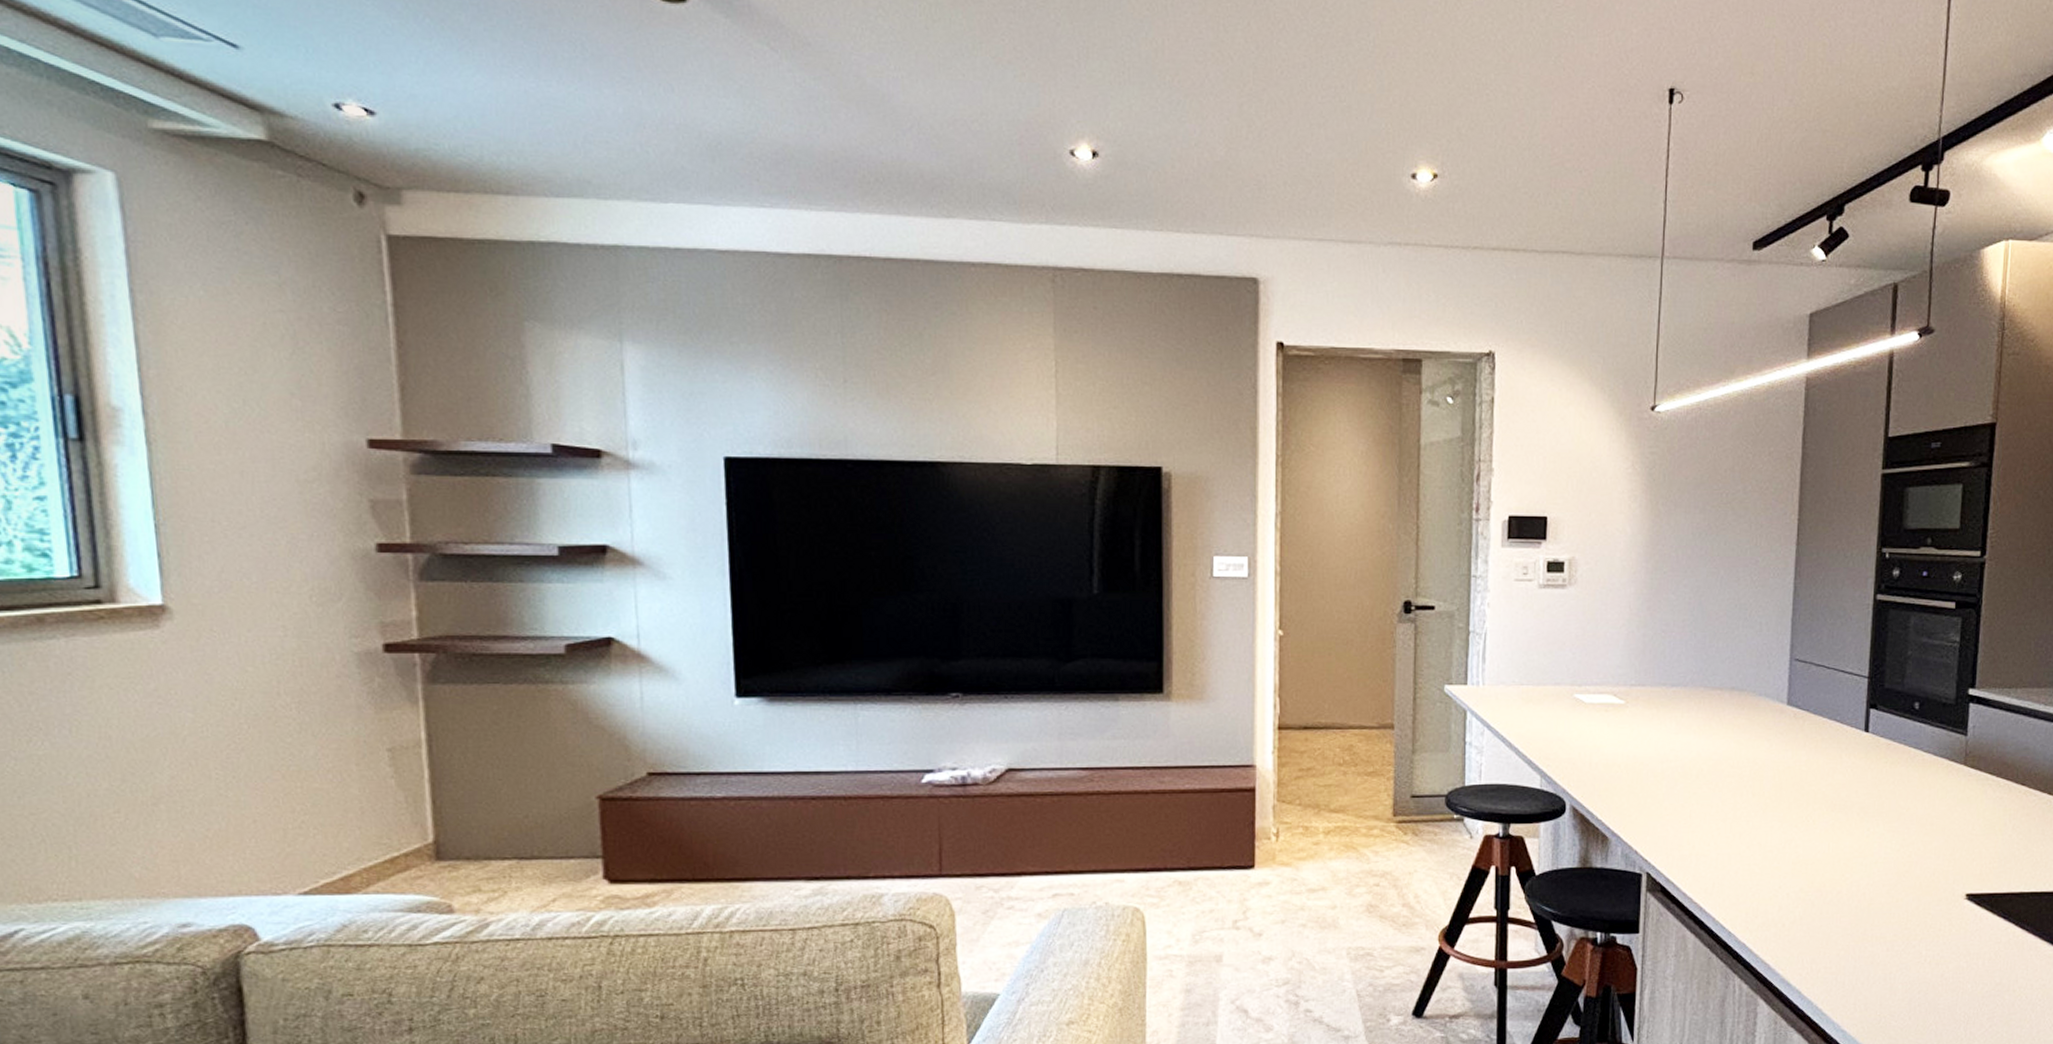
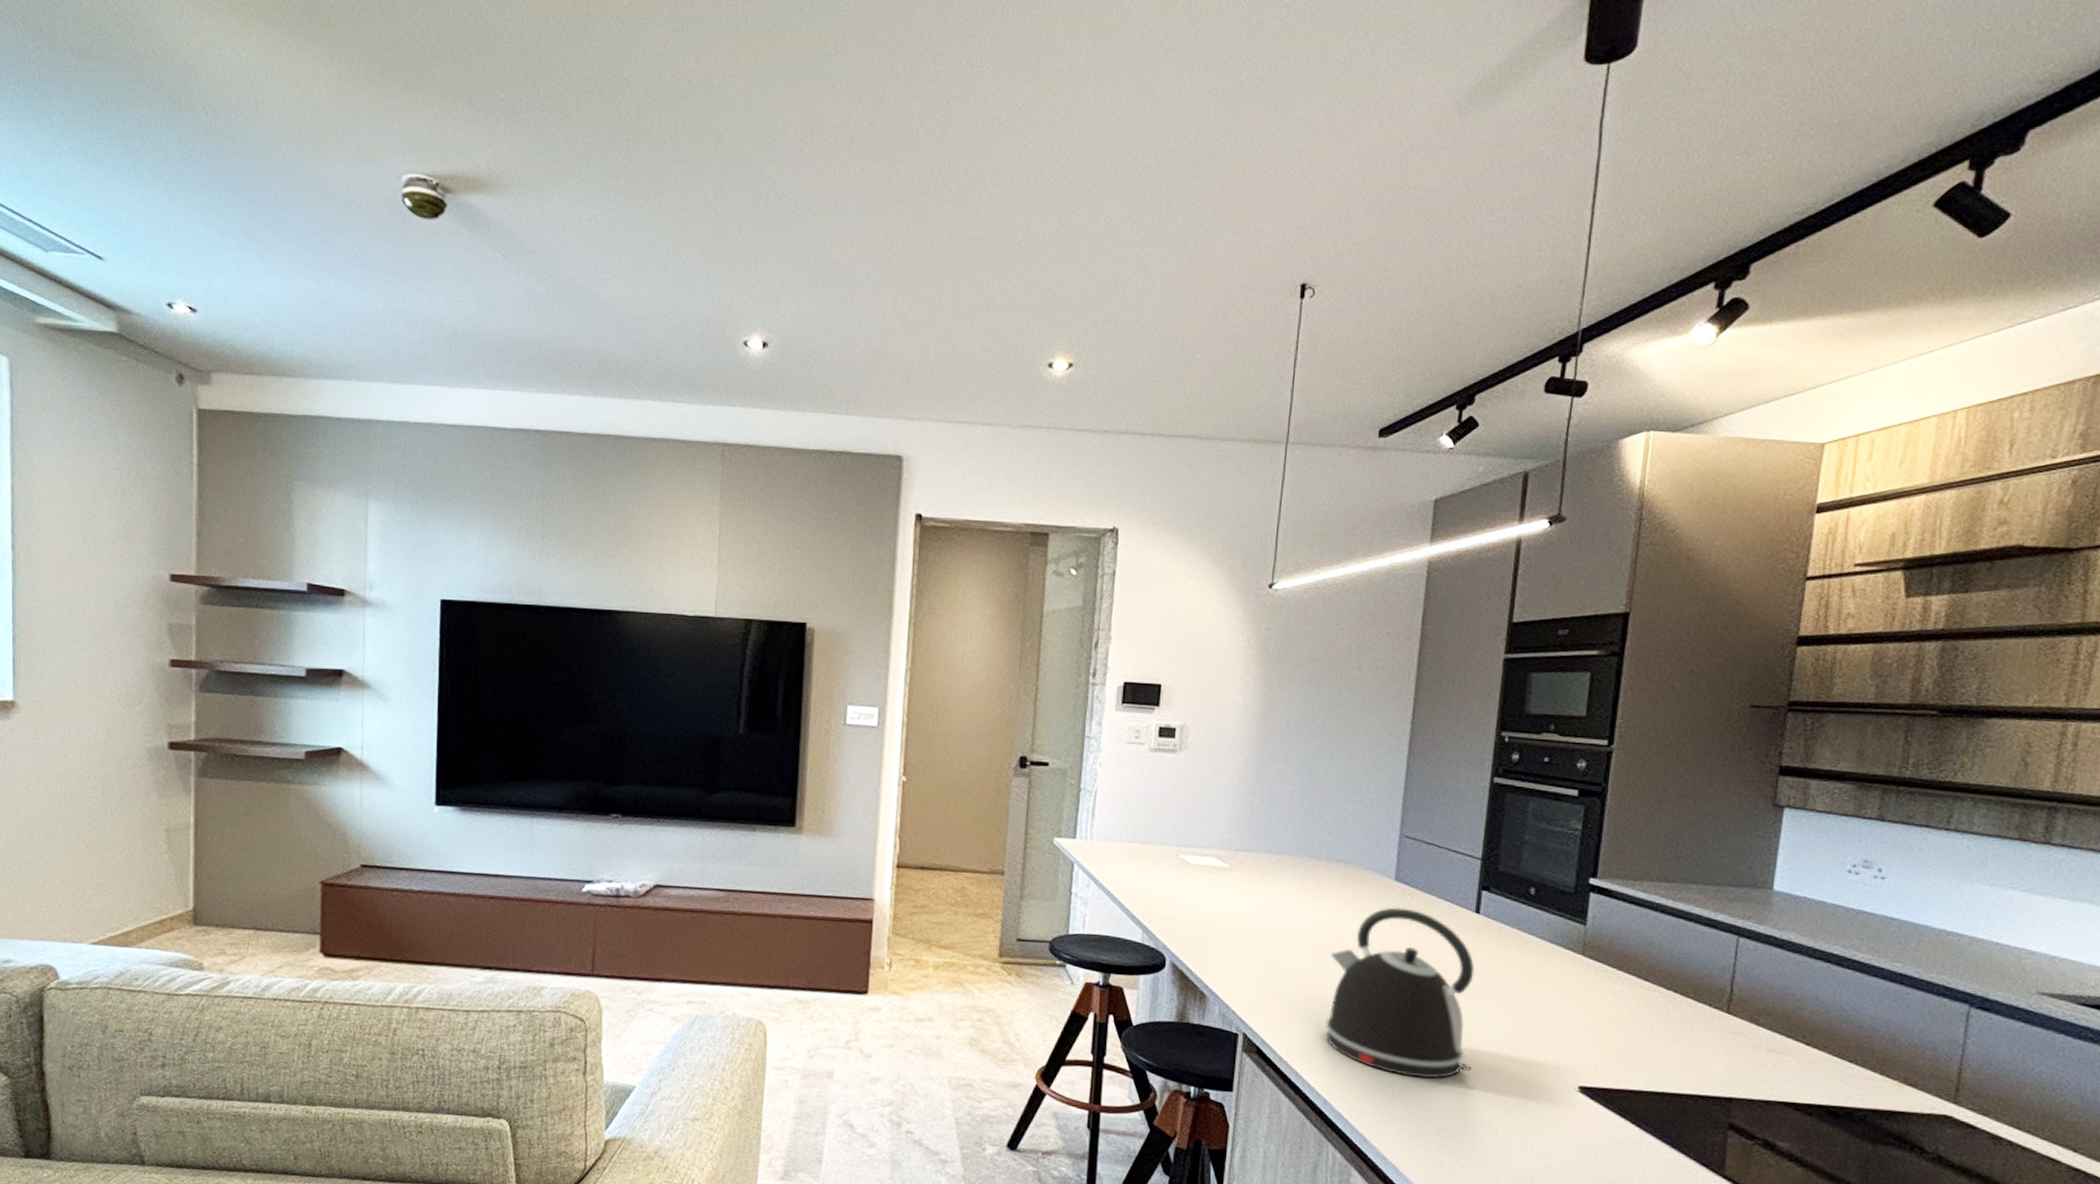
kettle: none [1726,732,1867,901] -> present [1325,907,1475,1079]

